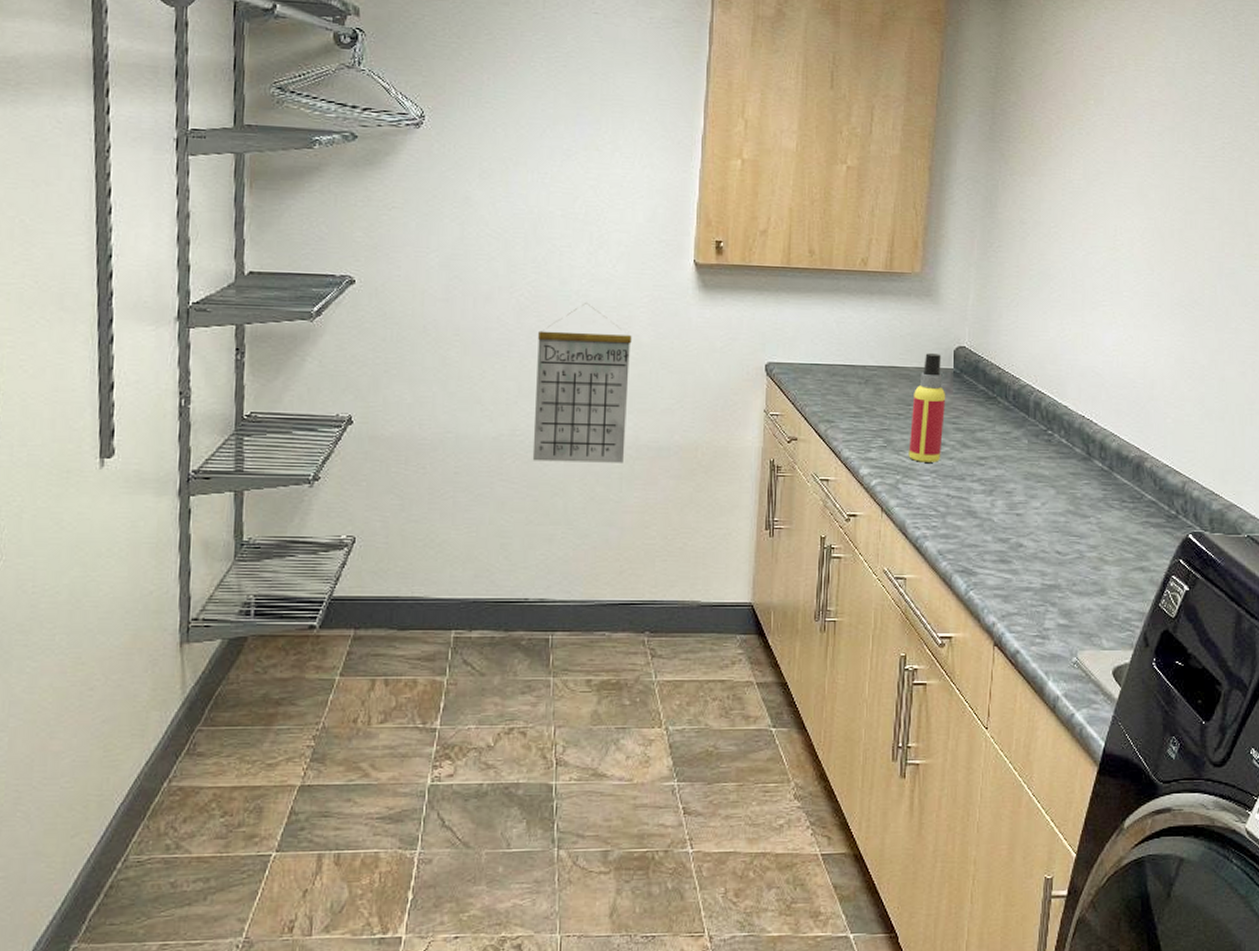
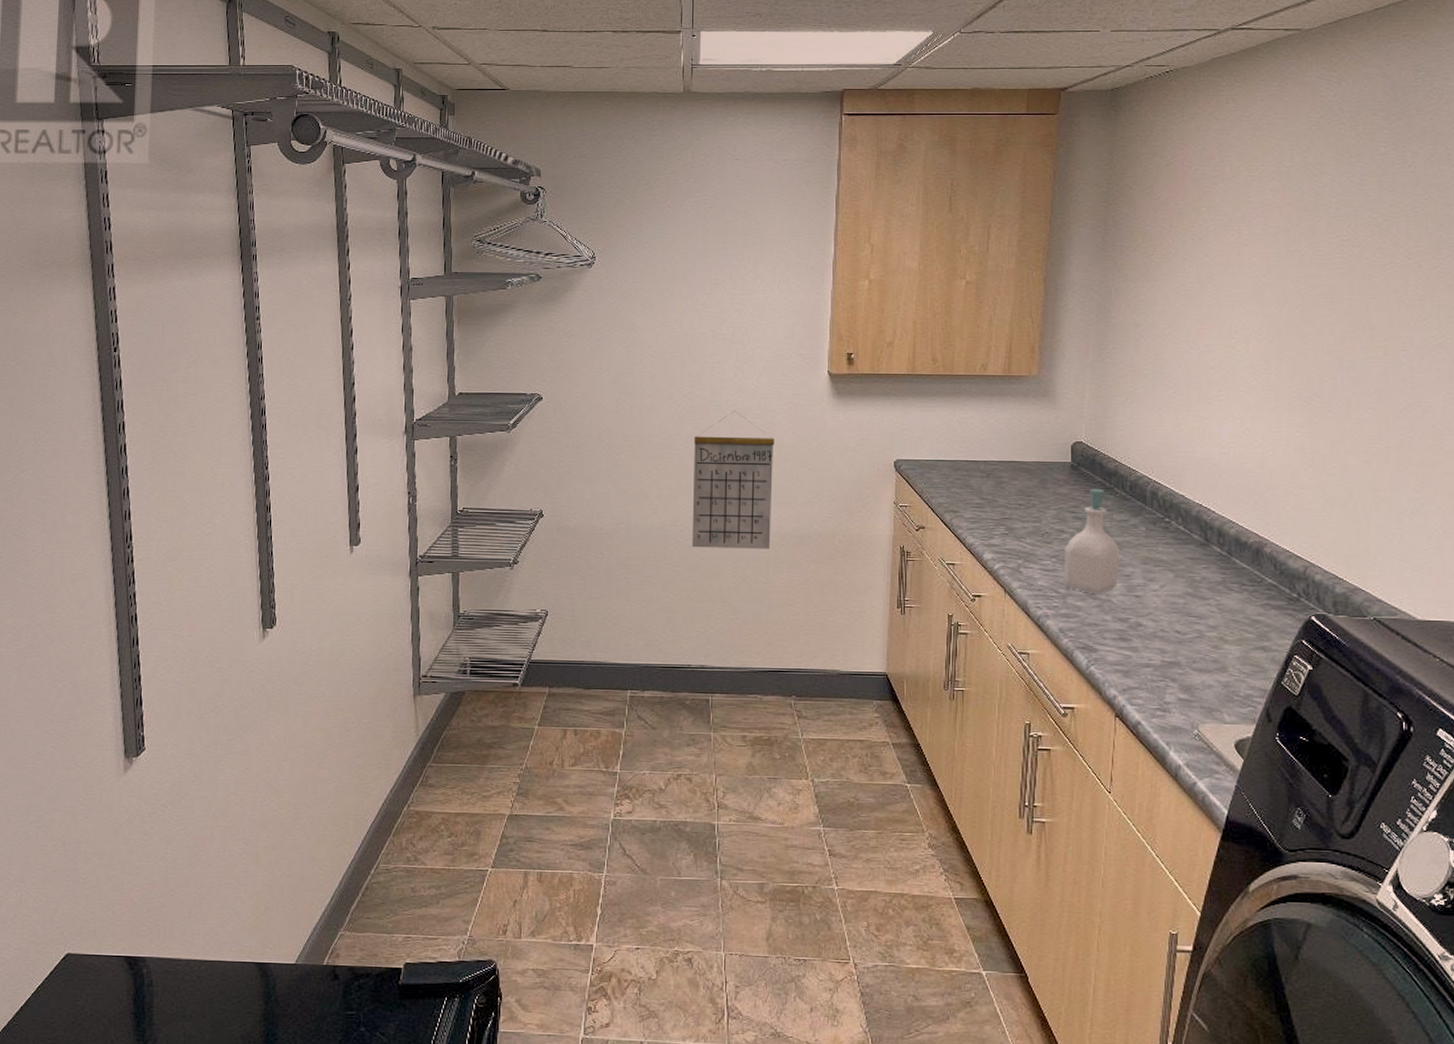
spray bottle: present [908,353,946,463] -> none [1029,449,1065,548]
soap bottle: none [943,397,1002,513] -> present [1063,488,1120,595]

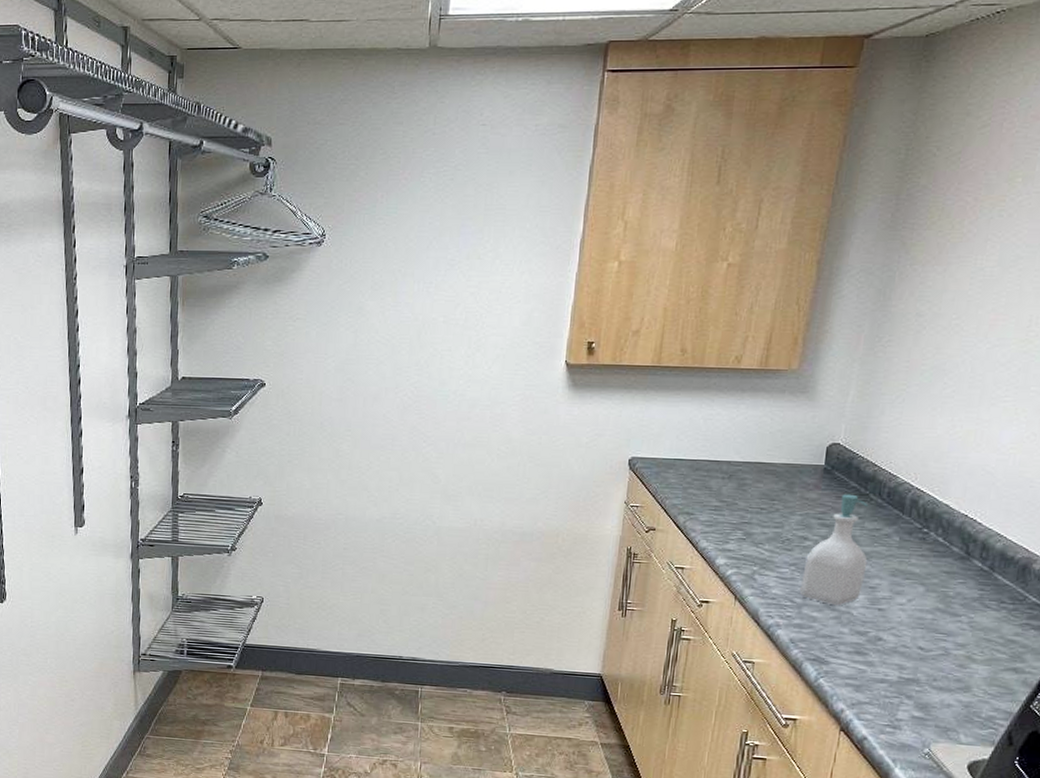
calendar: present [691,411,775,549] -> none [410,402,503,546]

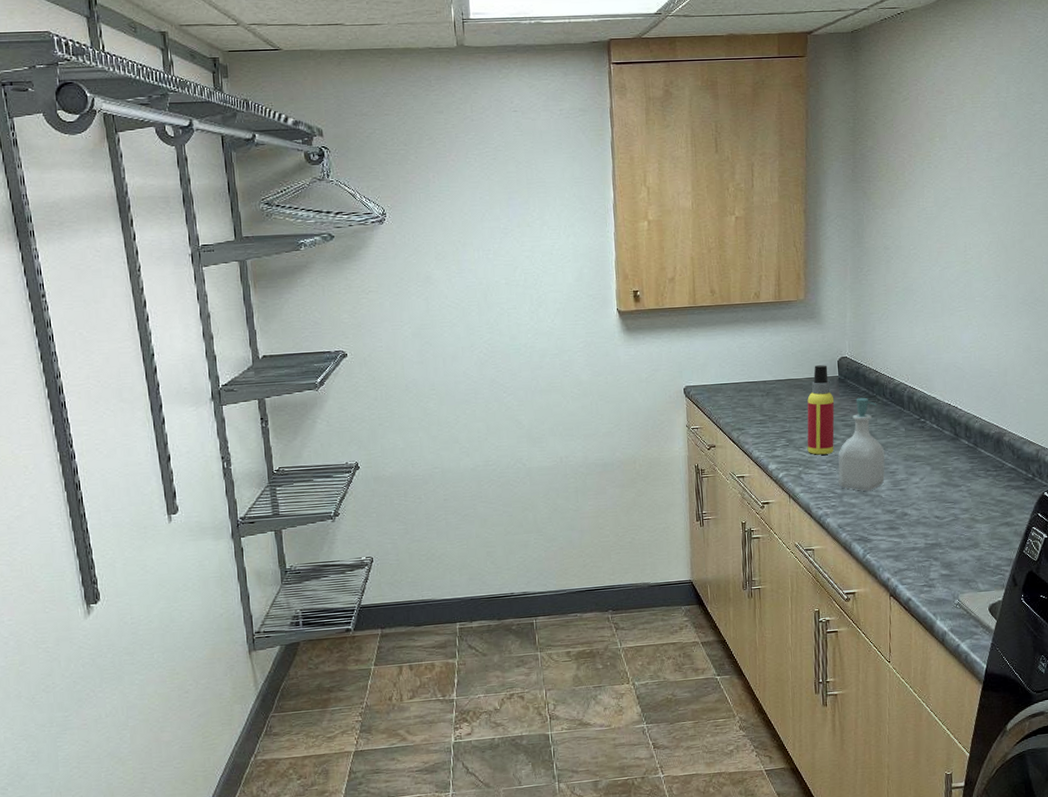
spray bottle: none [767,450,814,556] -> present [807,365,835,455]

